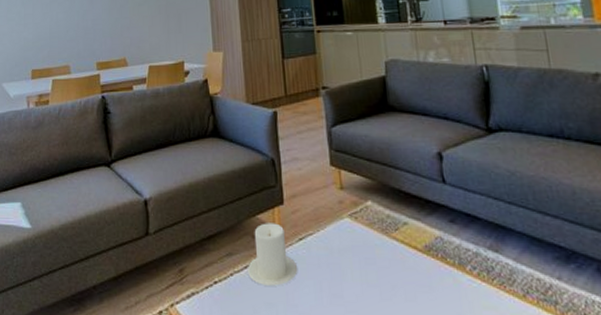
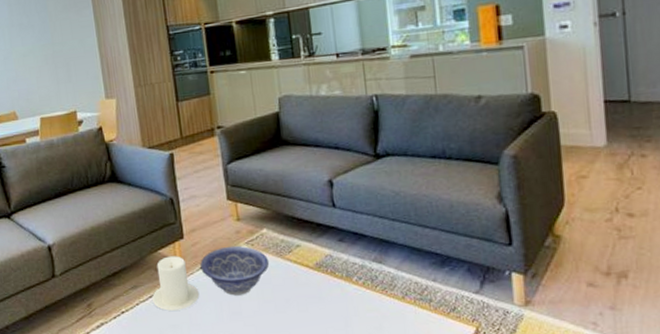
decorative bowl: none [300,217,375,275] -> present [200,245,270,296]

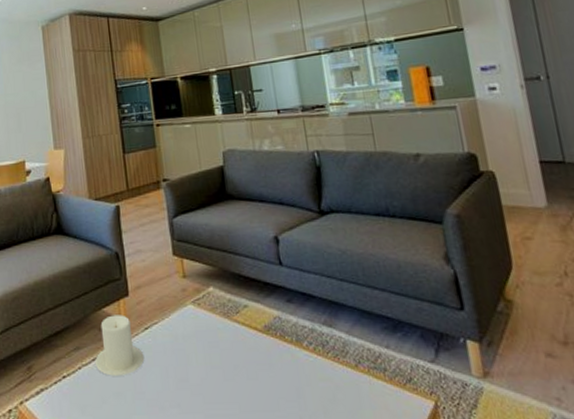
decorative bowl: present [200,245,270,296] -> none [145,304,217,360]

